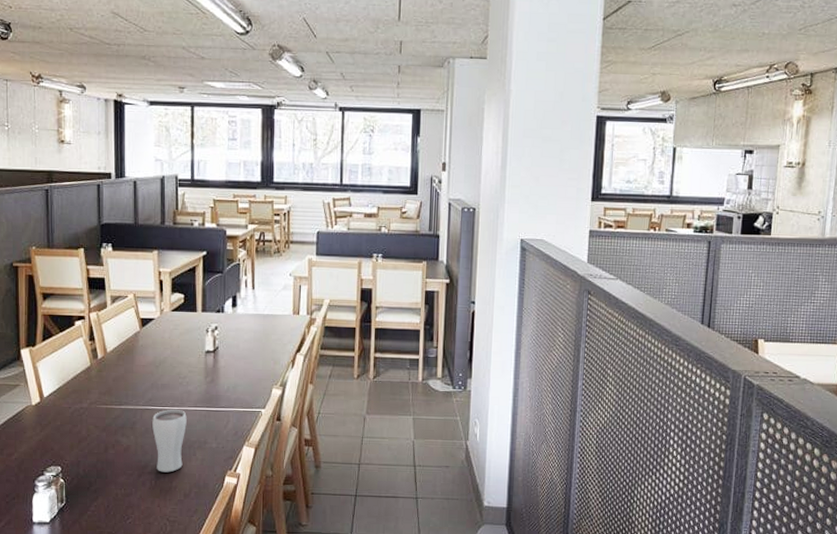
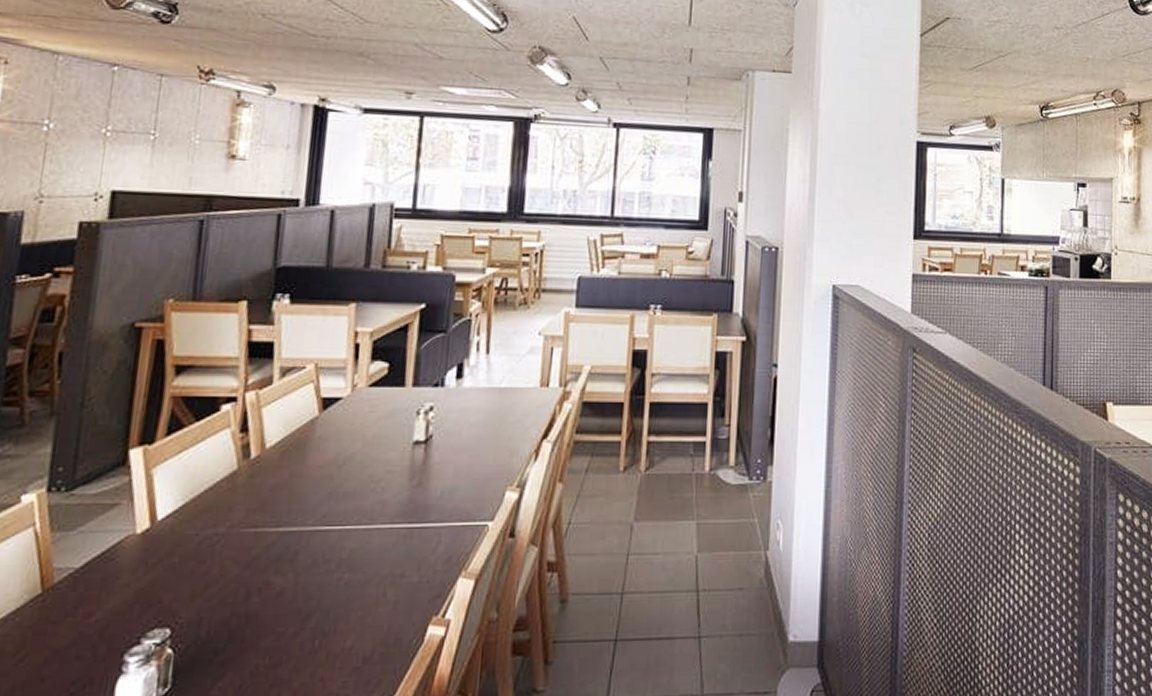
drinking glass: present [152,409,187,473] -> none [323,528,378,626]

